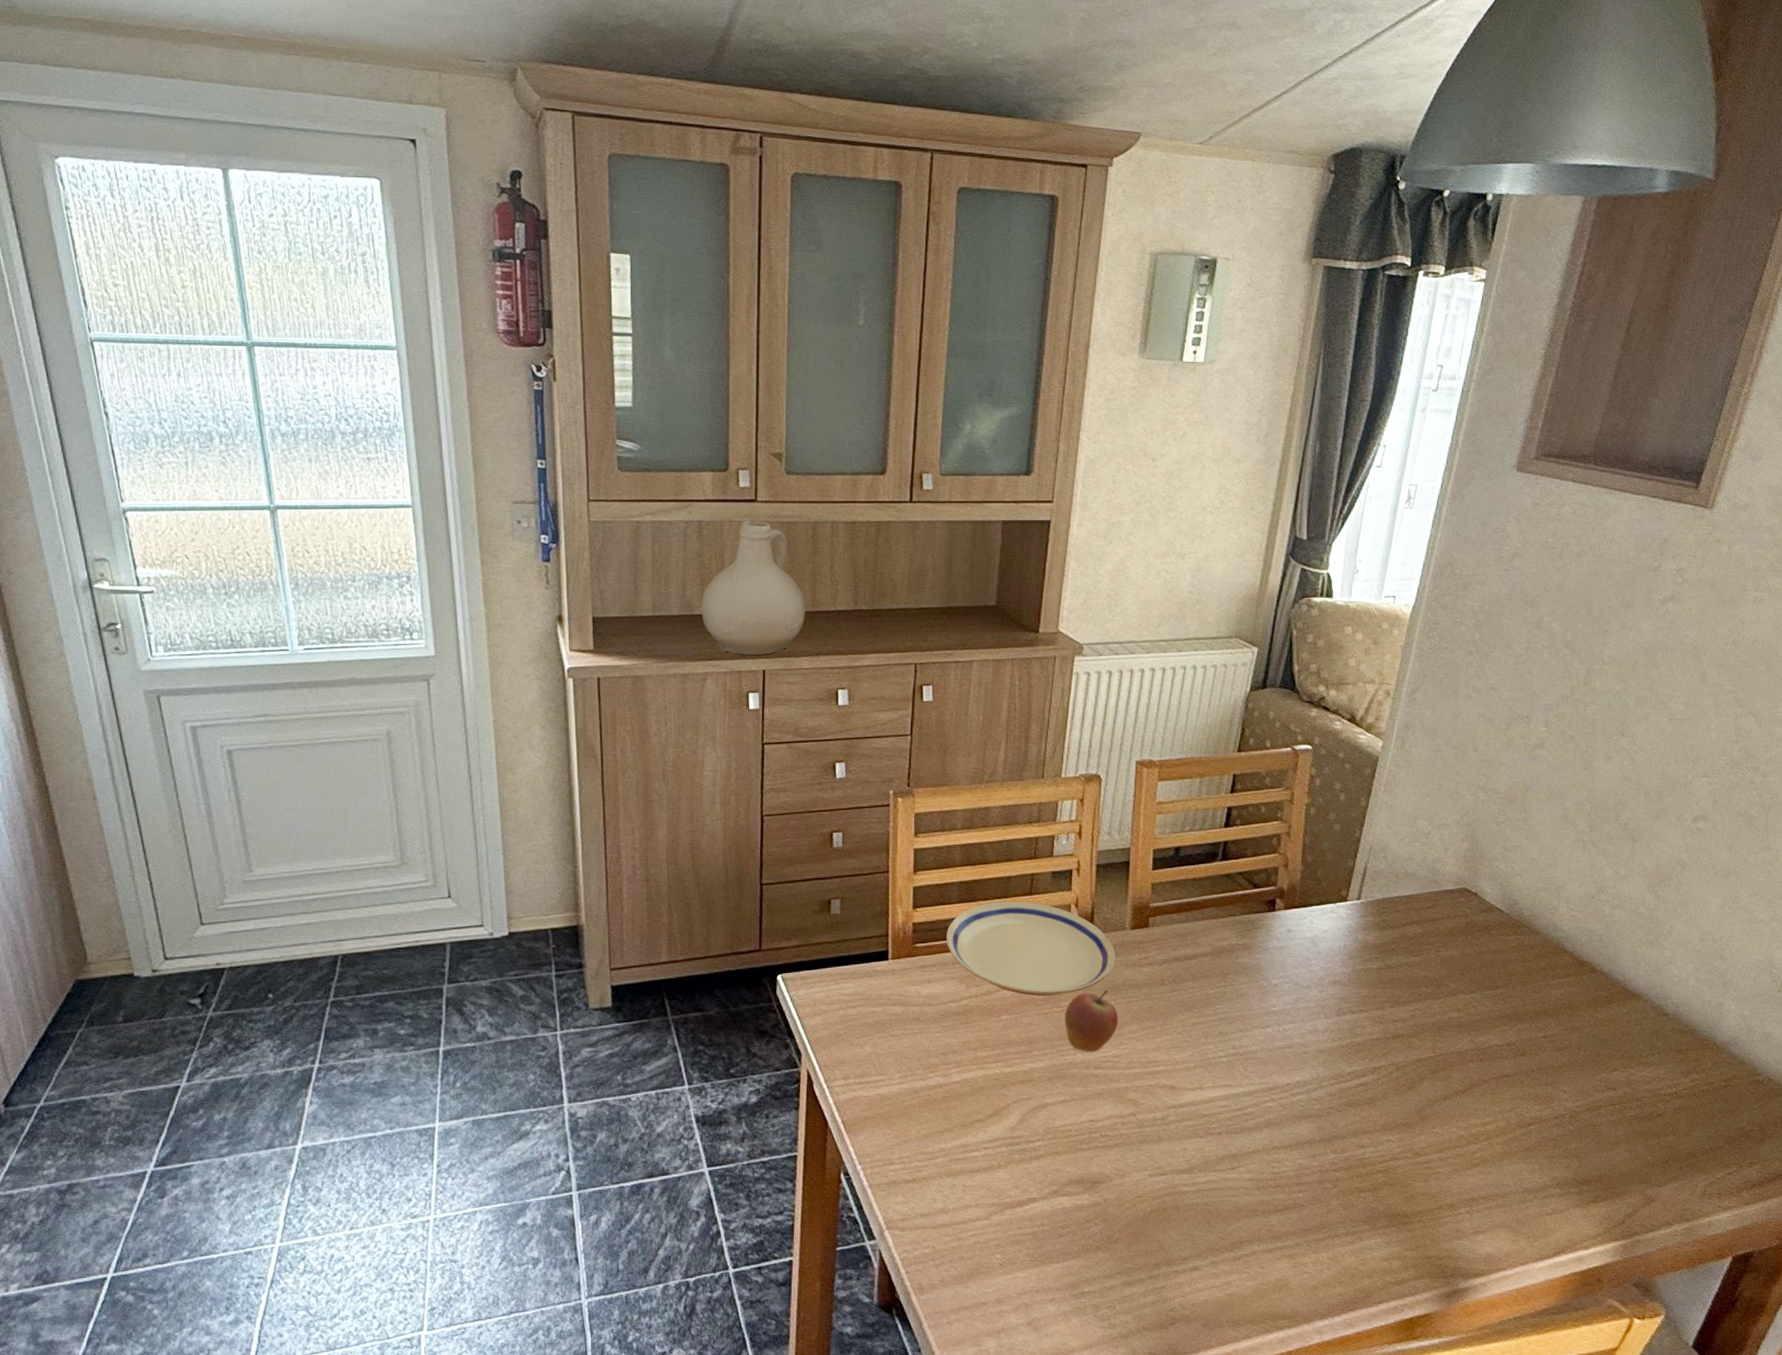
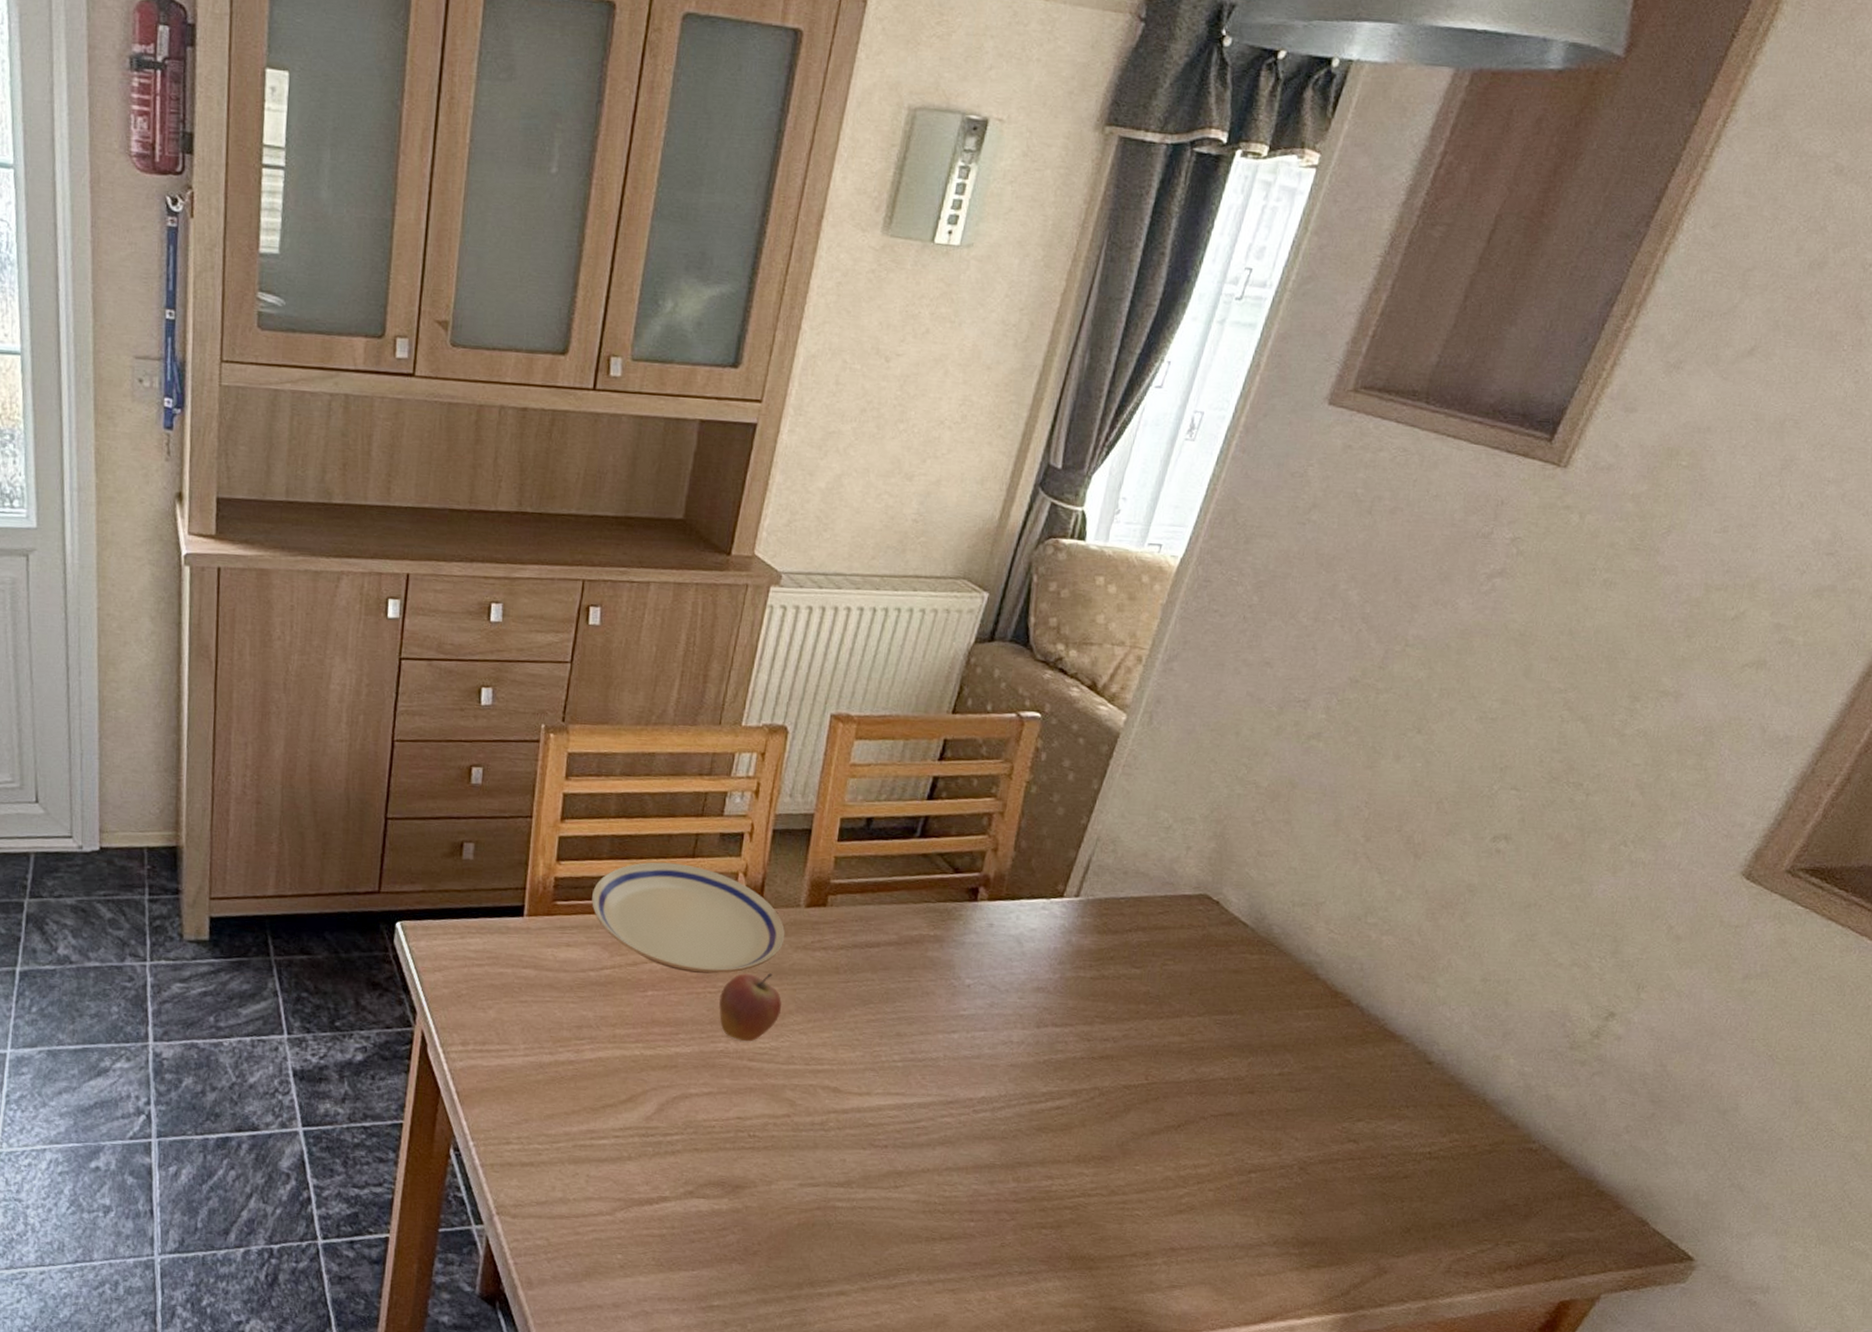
ceramic jug: present [700,520,806,656] -> none [340,397,462,558]

